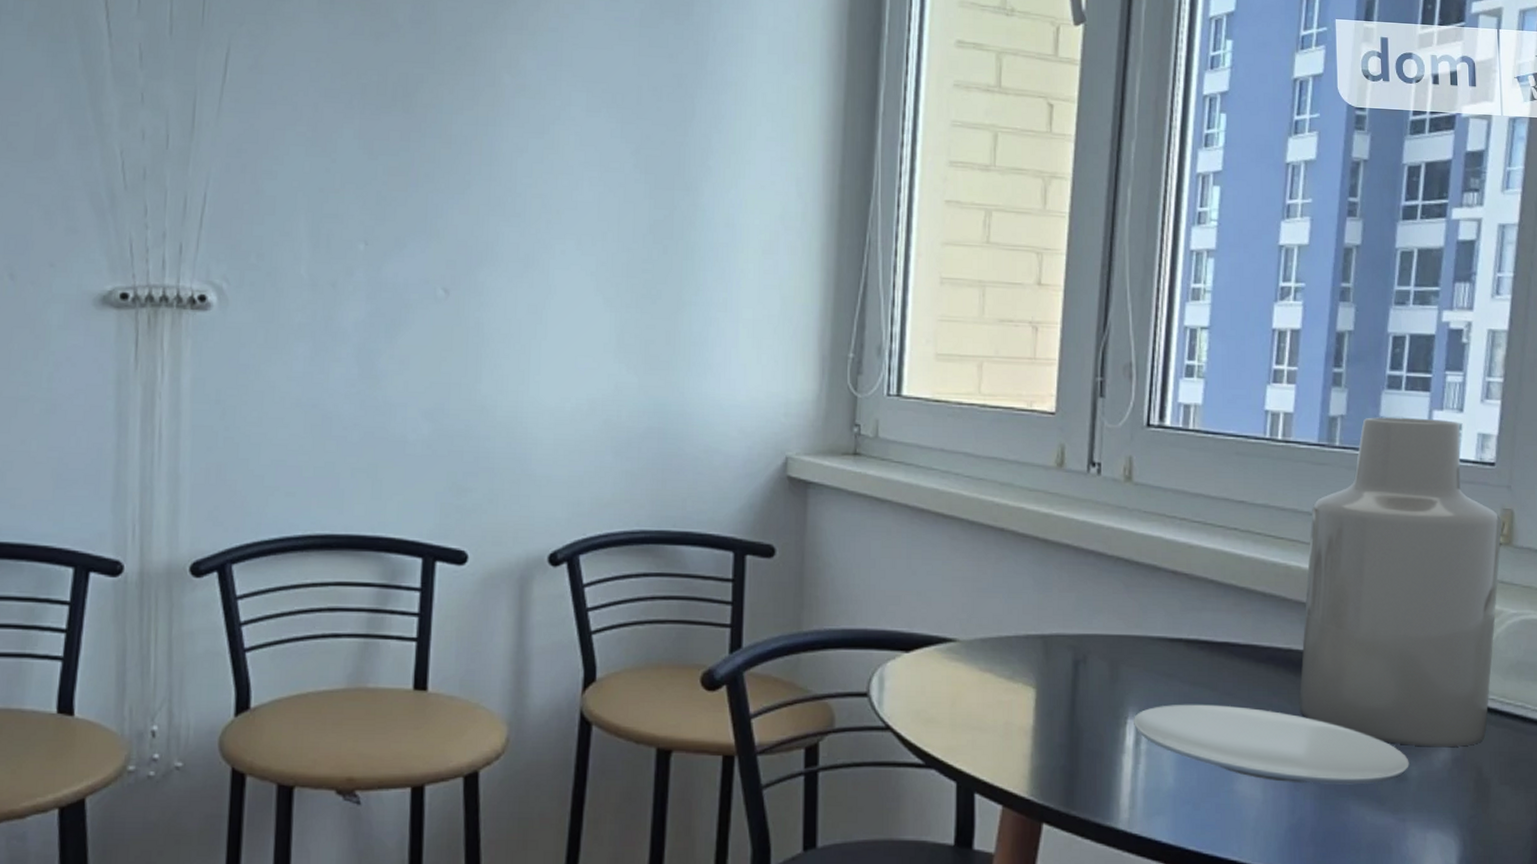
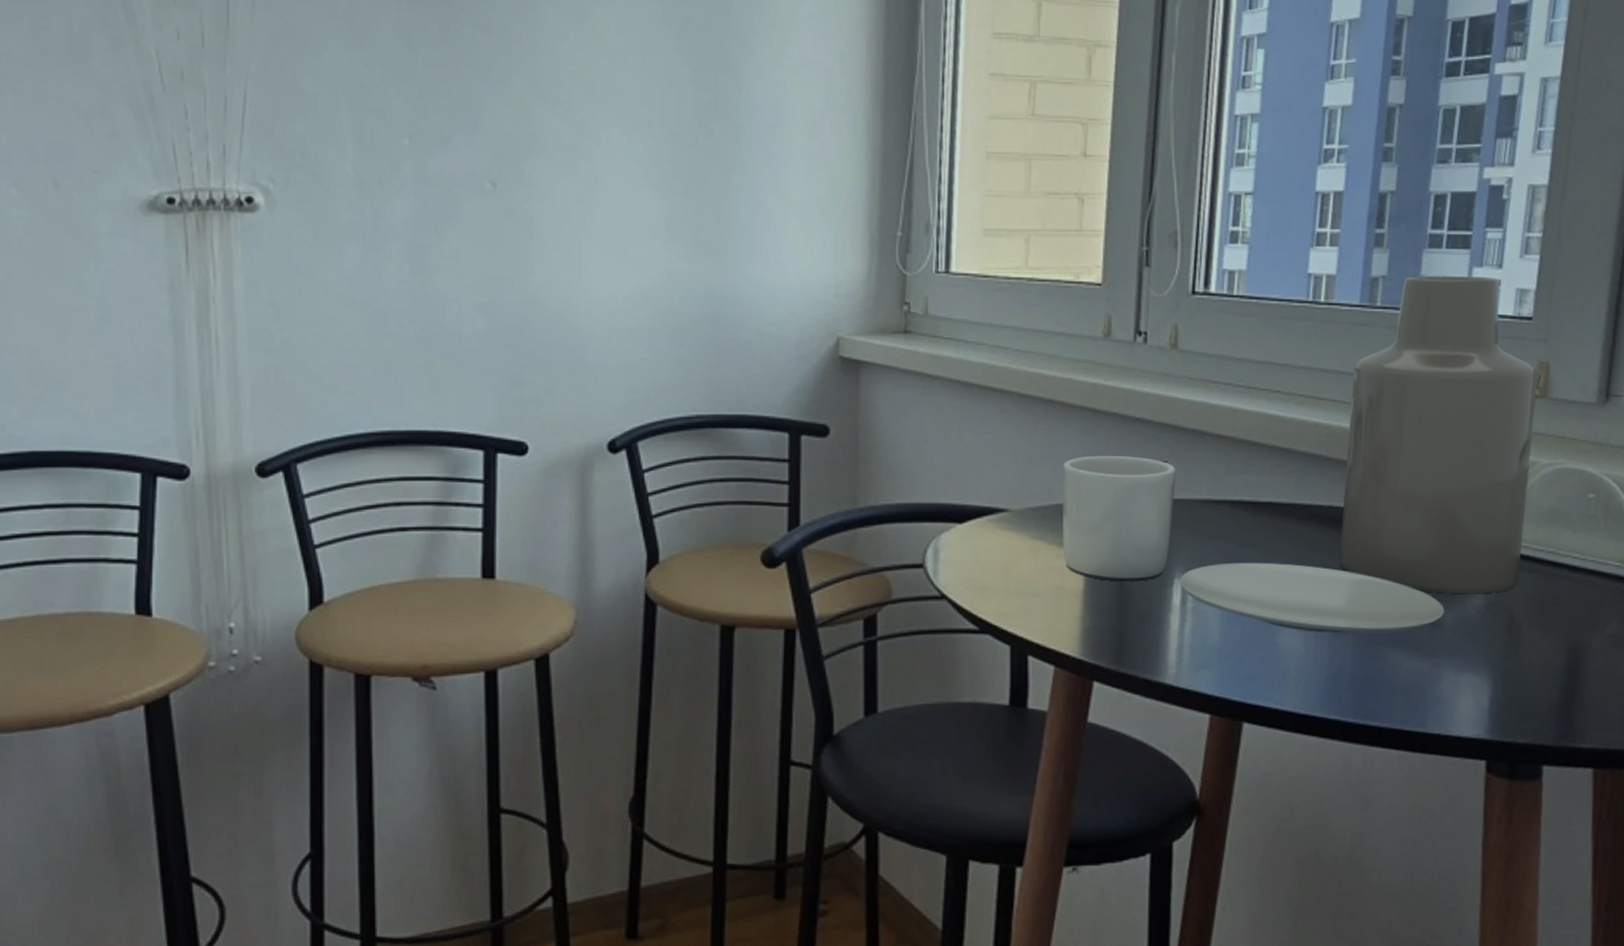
mug: none [1012,587,1130,720] -> present [1062,455,1176,582]

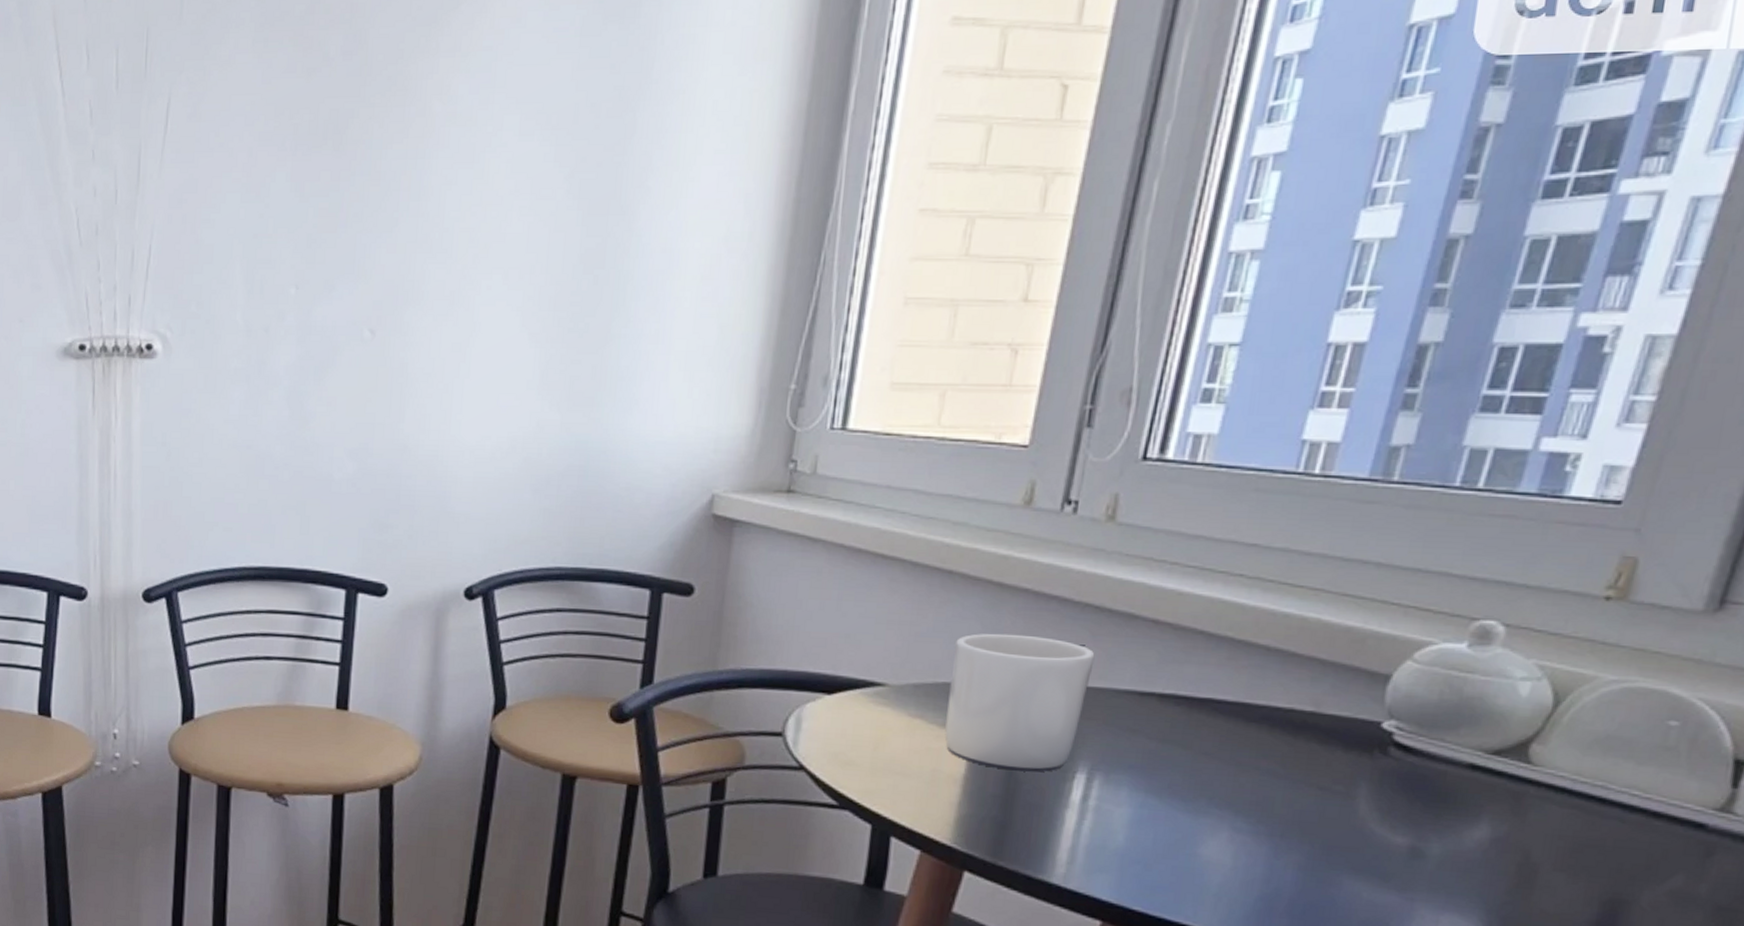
plate: present [1180,562,1445,634] -> none [1083,761,1431,859]
vase: present [1339,276,1538,595] -> none [1294,446,1619,826]

